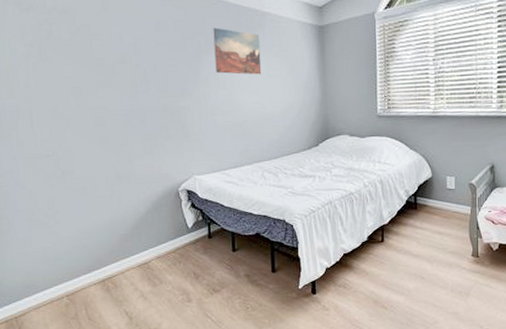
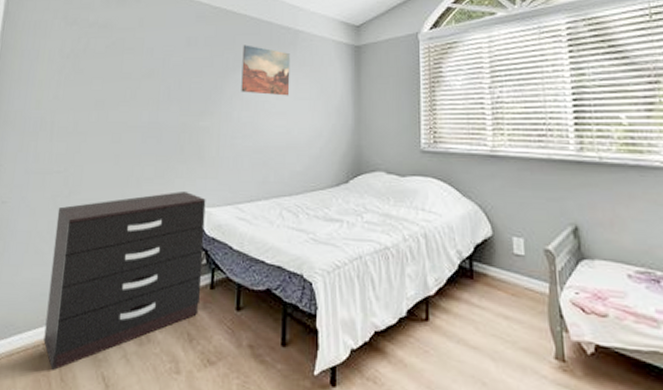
dresser: none [54,164,201,313] -> present [43,192,206,370]

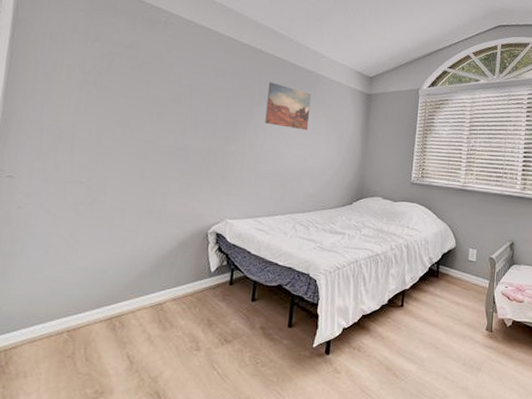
dresser: present [43,192,206,370] -> none [67,205,228,352]

